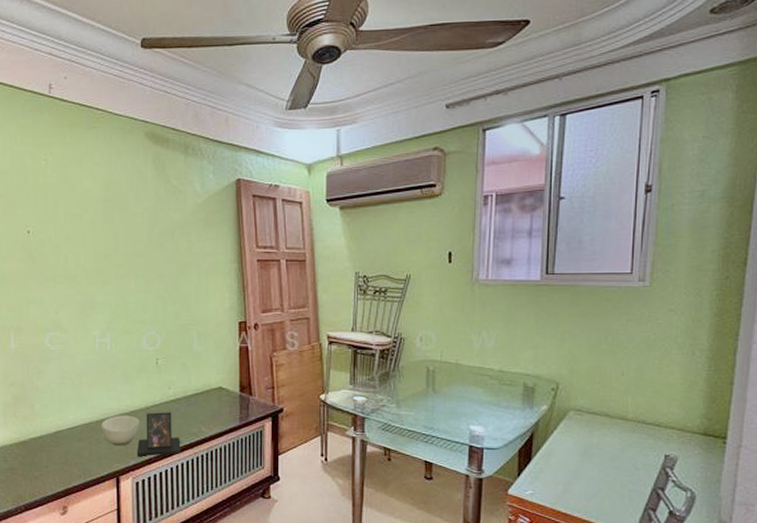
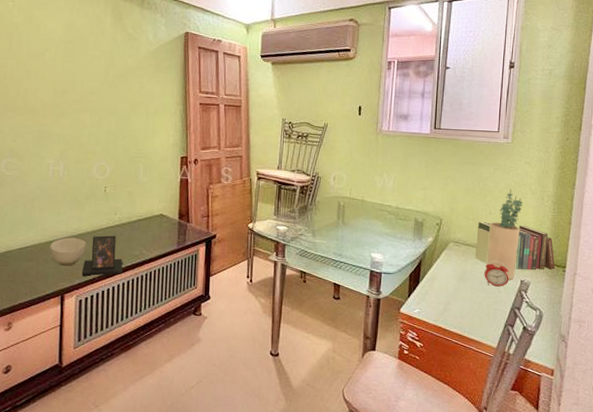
books: none [604,385,712,443] -> present [475,222,556,271]
alarm clock: none [615,432,649,465] -> present [484,261,509,288]
vase: none [617,344,667,454] -> present [485,189,523,280]

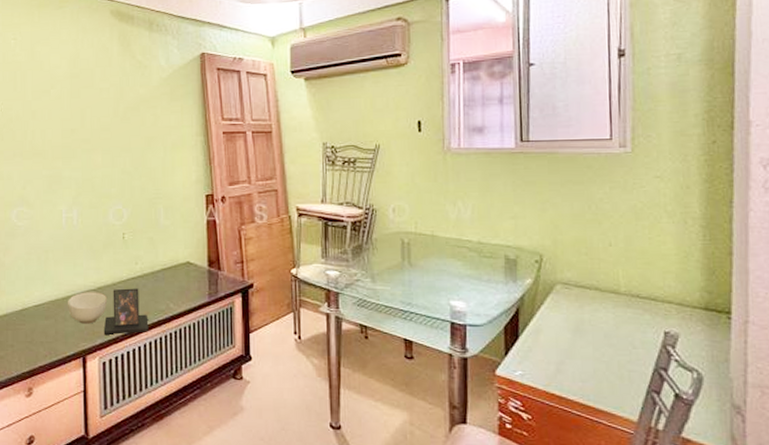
books: present [475,222,556,271] -> none [593,257,715,318]
alarm clock: present [484,261,509,288] -> none [609,306,647,342]
vase: present [485,189,523,280] -> none [610,213,657,331]

